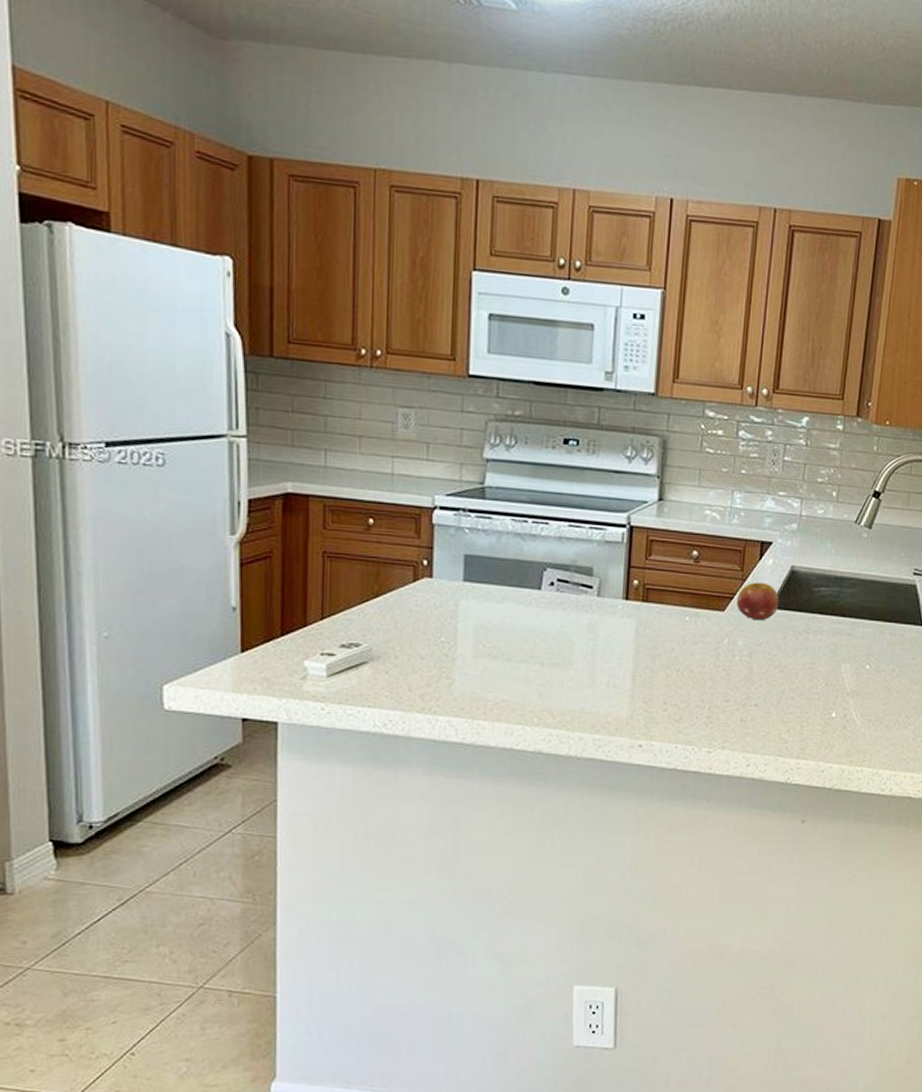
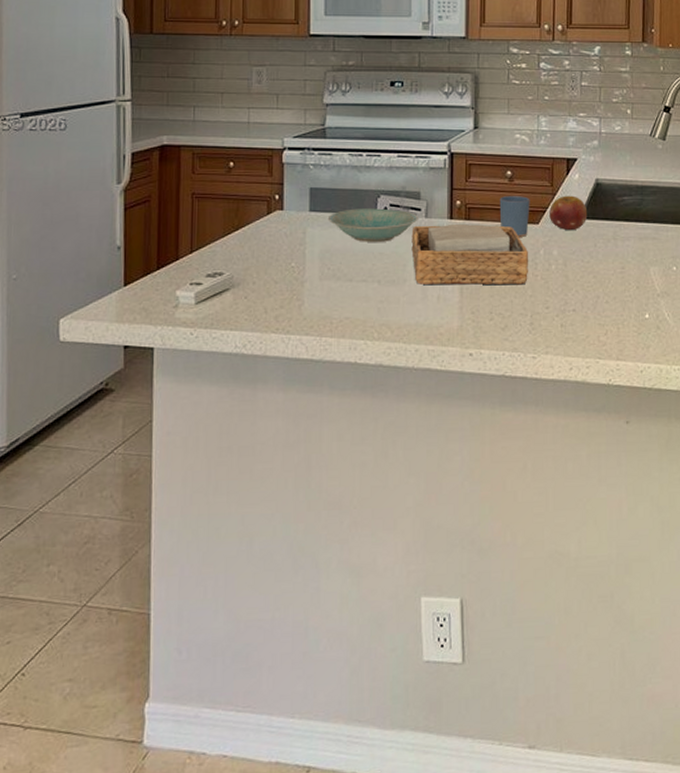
bowl: none [484,581,589,620] -> present [327,208,418,242]
napkin holder: none [580,604,711,676] -> present [411,224,529,286]
mug: none [681,577,717,624] -> present [499,195,530,237]

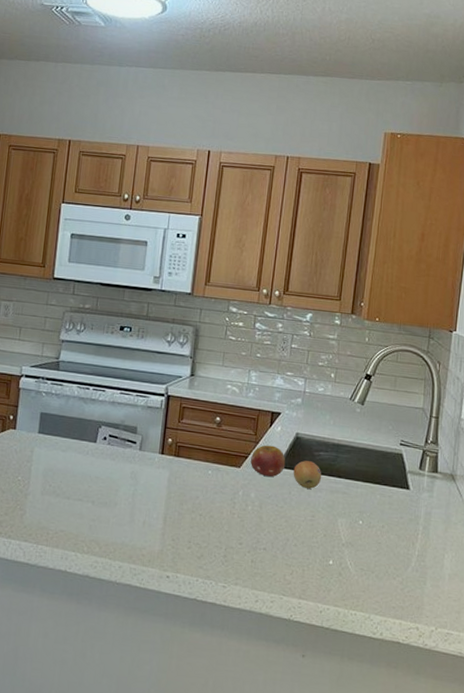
bowl: present [327,208,418,242] -> none [53,435,133,468]
napkin holder: present [411,224,529,286] -> none [124,456,229,521]
mug: present [499,195,530,237] -> none [206,438,235,478]
fruit: none [597,208,628,238] -> present [293,460,322,489]

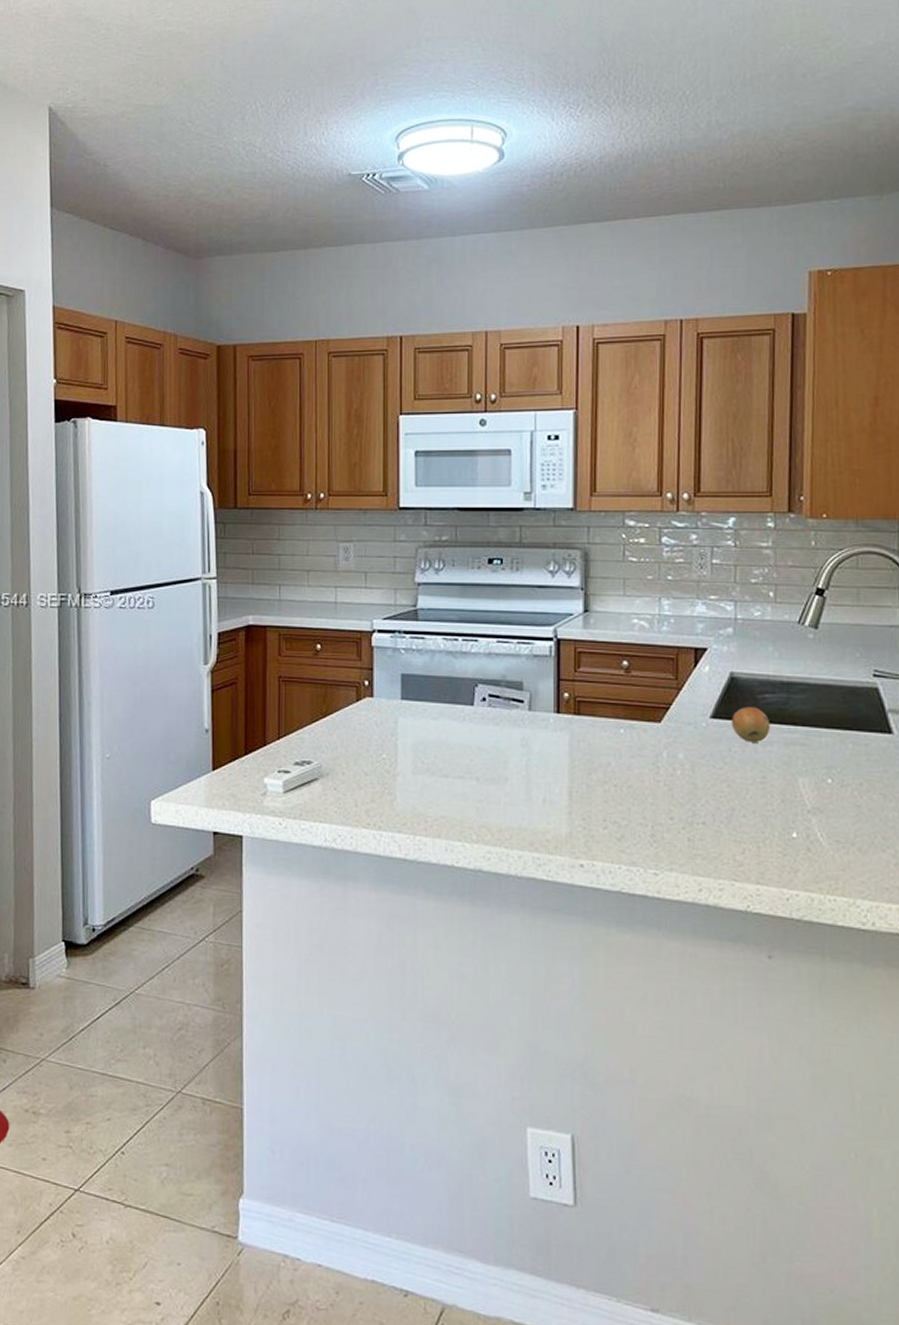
fruit: present [250,445,286,478] -> none [674,691,720,732]

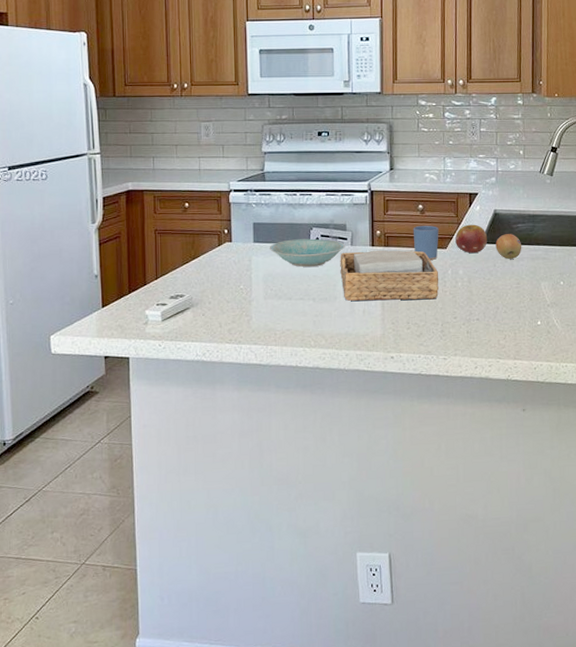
bowl: none [420,698,521,736] -> present [269,238,345,267]
napkin holder: none [513,718,650,791] -> present [340,250,439,302]
mug: none [614,688,651,736] -> present [413,225,439,260]
fruit: none [674,691,720,732] -> present [455,224,488,254]

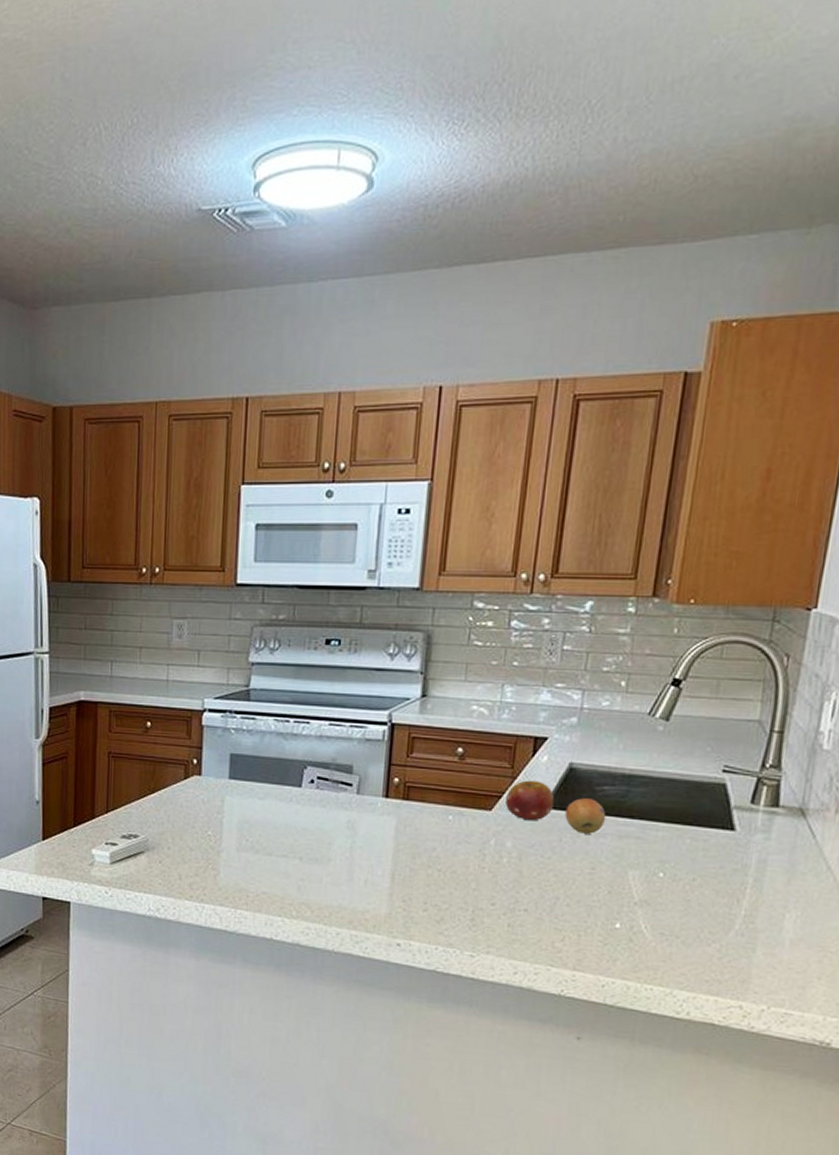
bowl: present [269,238,345,267] -> none [248,779,349,817]
napkin holder: present [340,250,439,302] -> none [339,801,476,877]
mug: present [413,225,439,260] -> none [444,775,484,824]

